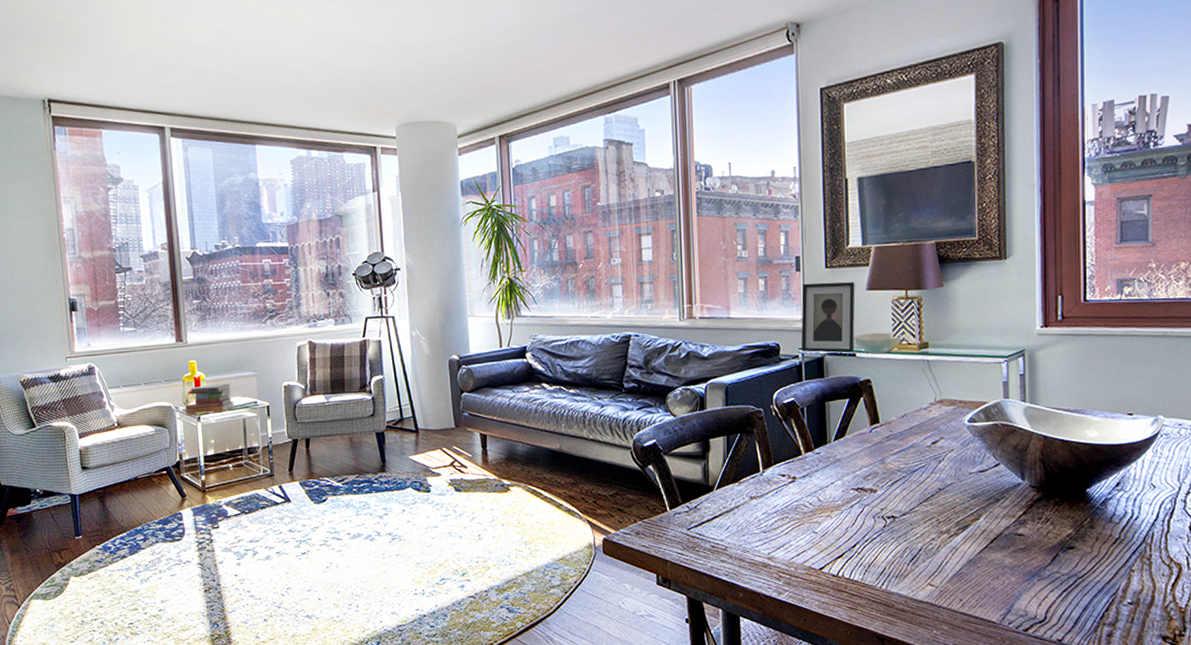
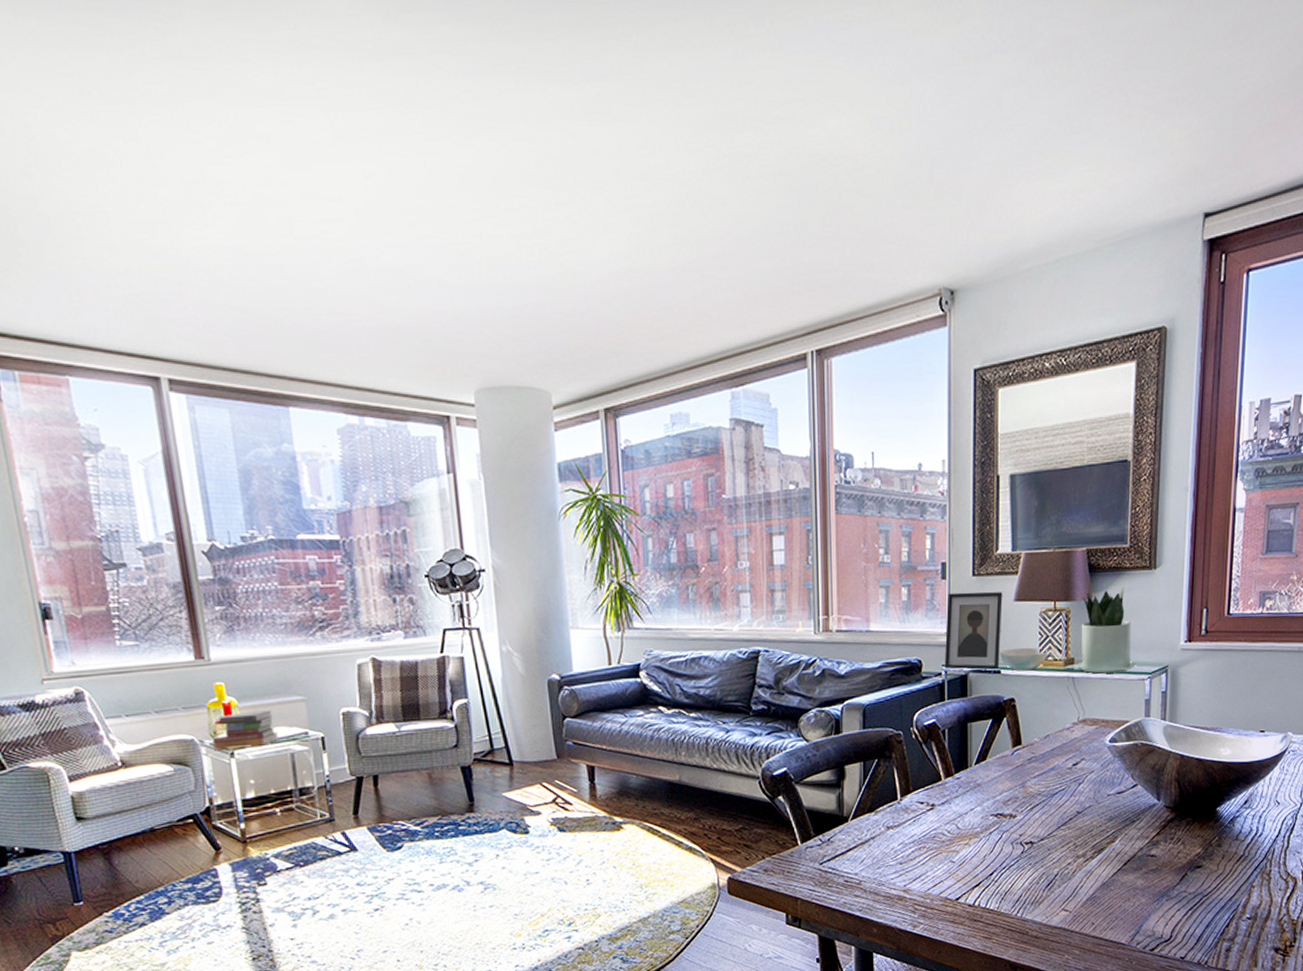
planter: none [930,276,992,357] -> present [1076,586,1137,674]

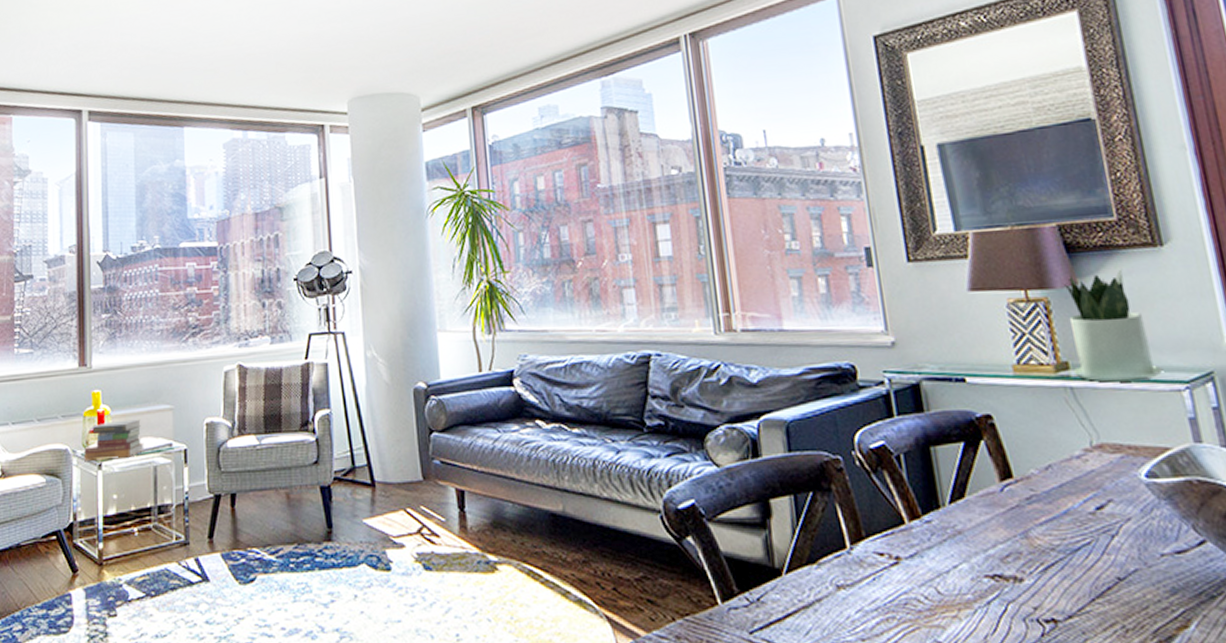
picture frame: present [944,592,1003,670] -> none [878,280,963,378]
bowl: present [1000,647,1049,671] -> none [960,347,1029,379]

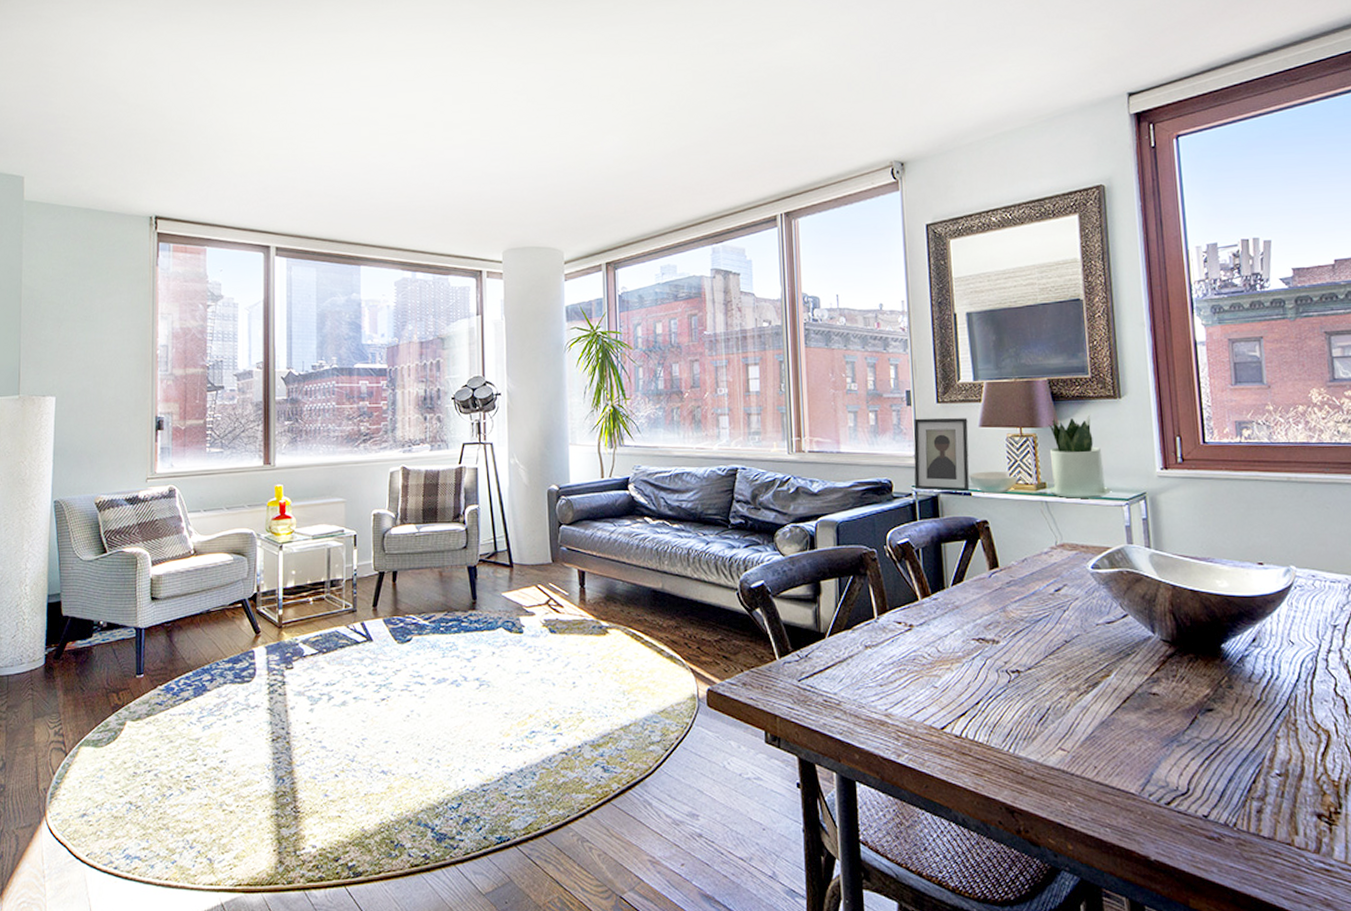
books: present [84,419,144,461] -> none [267,509,320,543]
picture frame: none [878,280,963,378] -> present [913,417,970,492]
bowl: none [960,347,1029,379] -> present [969,470,1019,494]

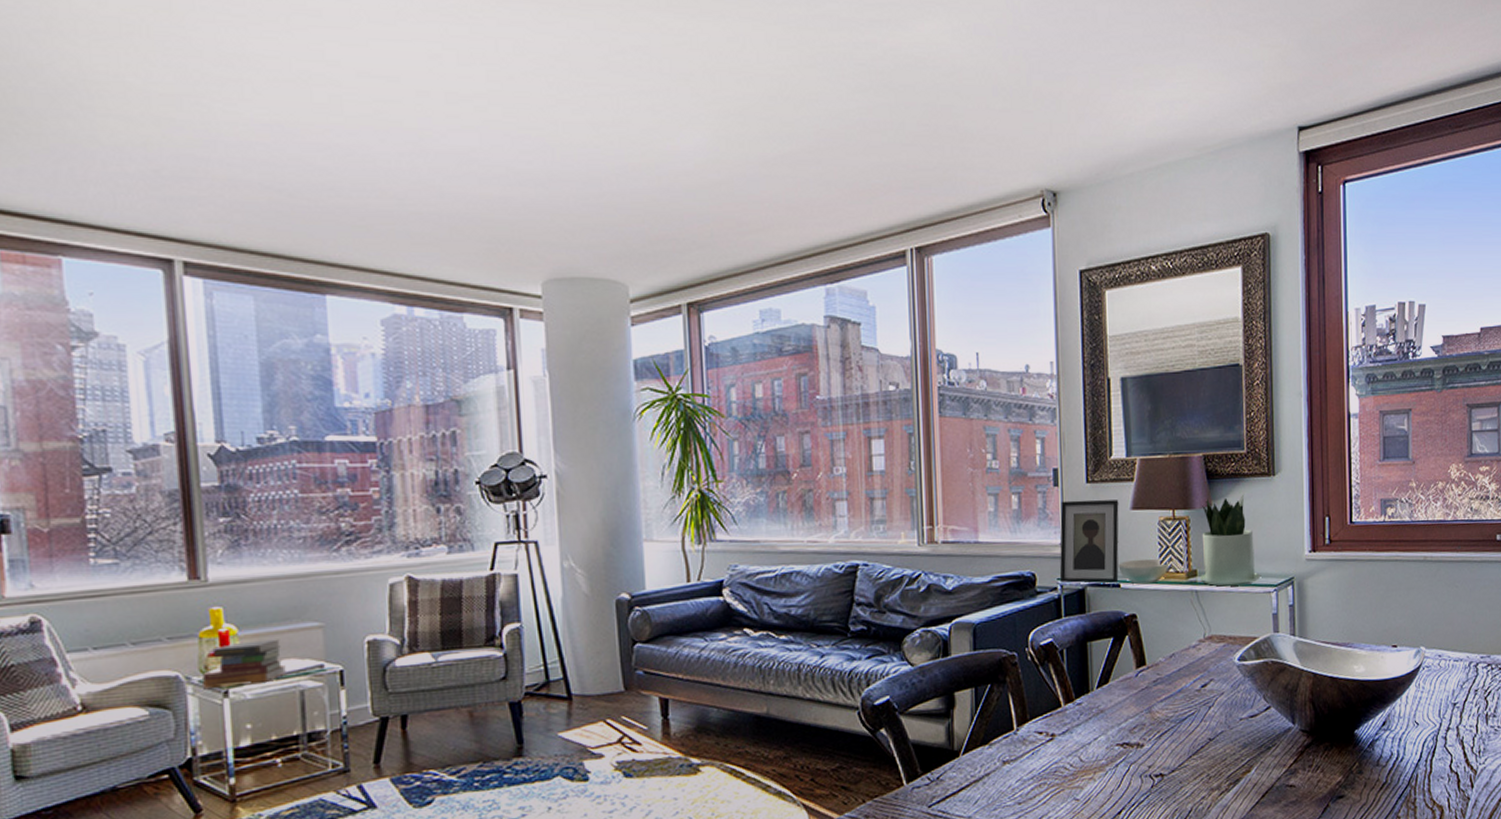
books: none [267,509,320,543] -> present [202,639,286,688]

